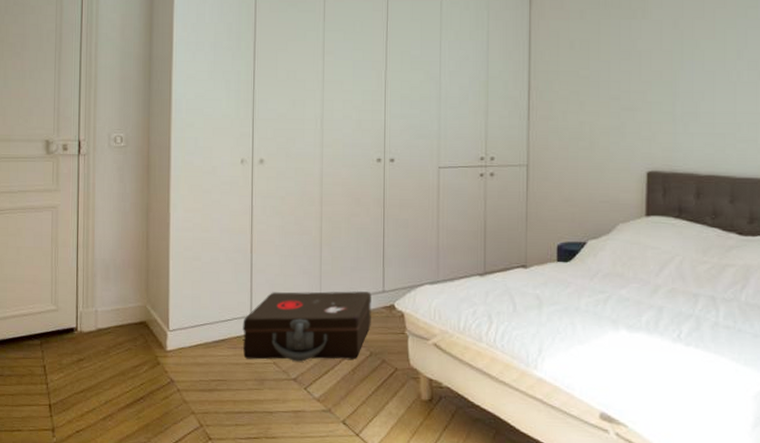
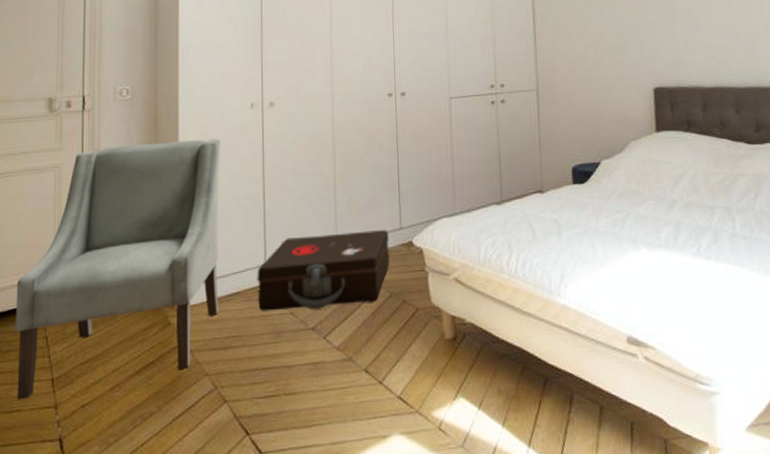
chair: none [15,190,210,421] -> present [15,138,220,400]

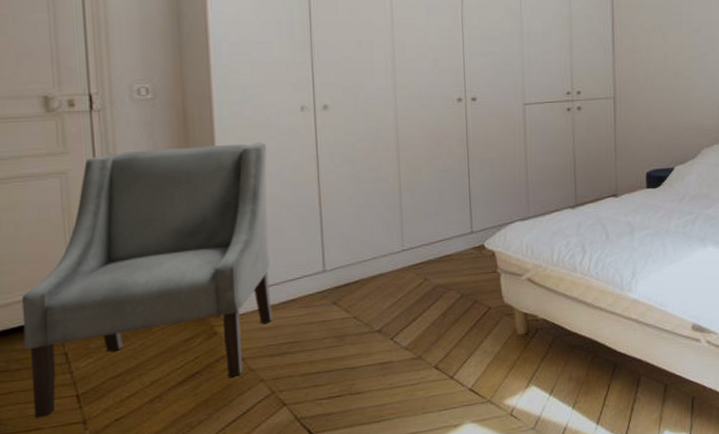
suitcase: present [257,230,390,311] -> none [315,234,460,317]

